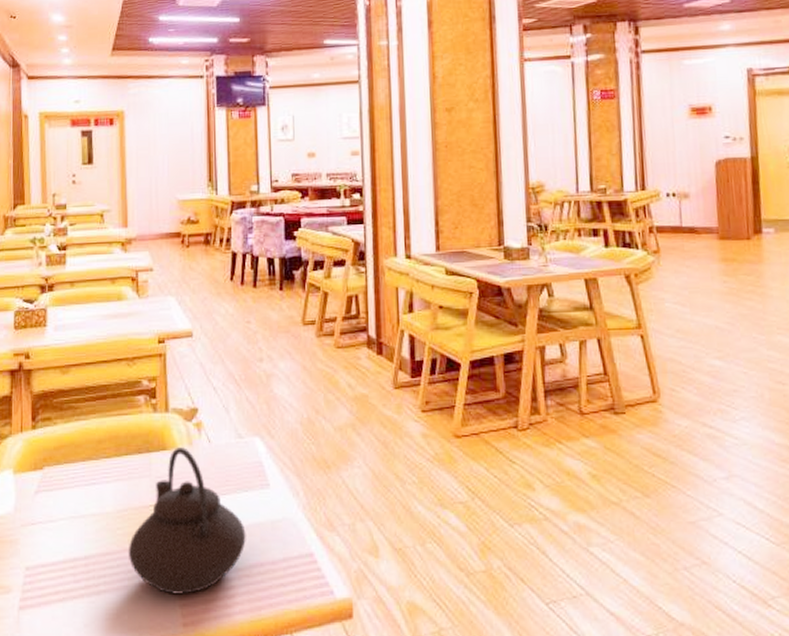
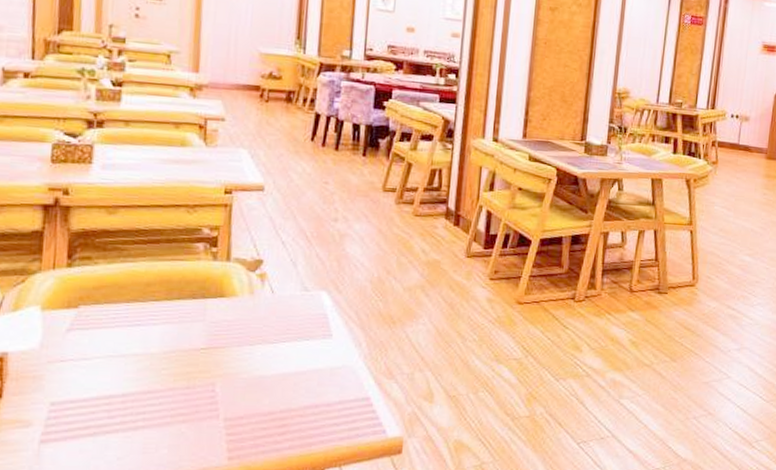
teapot: present [128,447,246,594] -> none [172,295,303,431]

